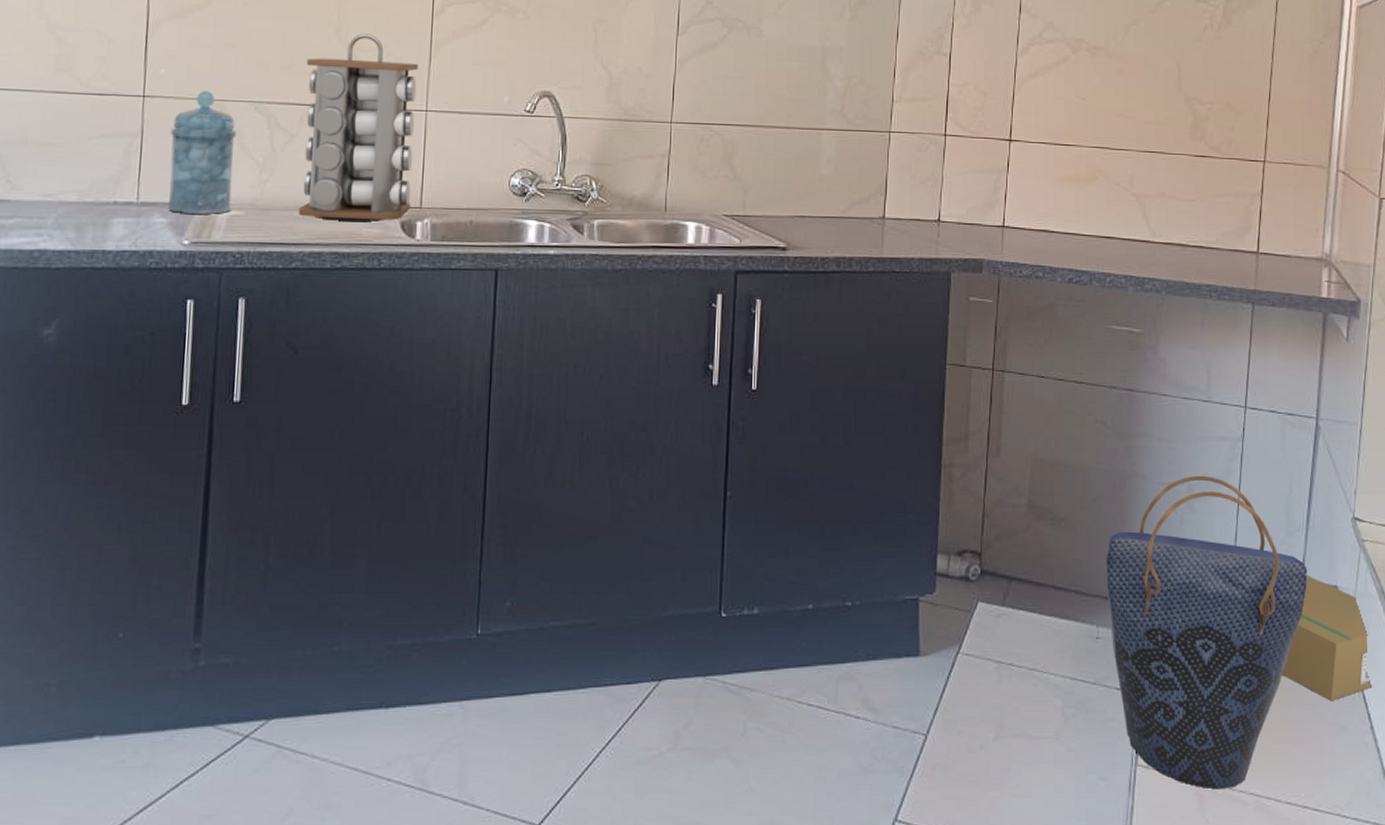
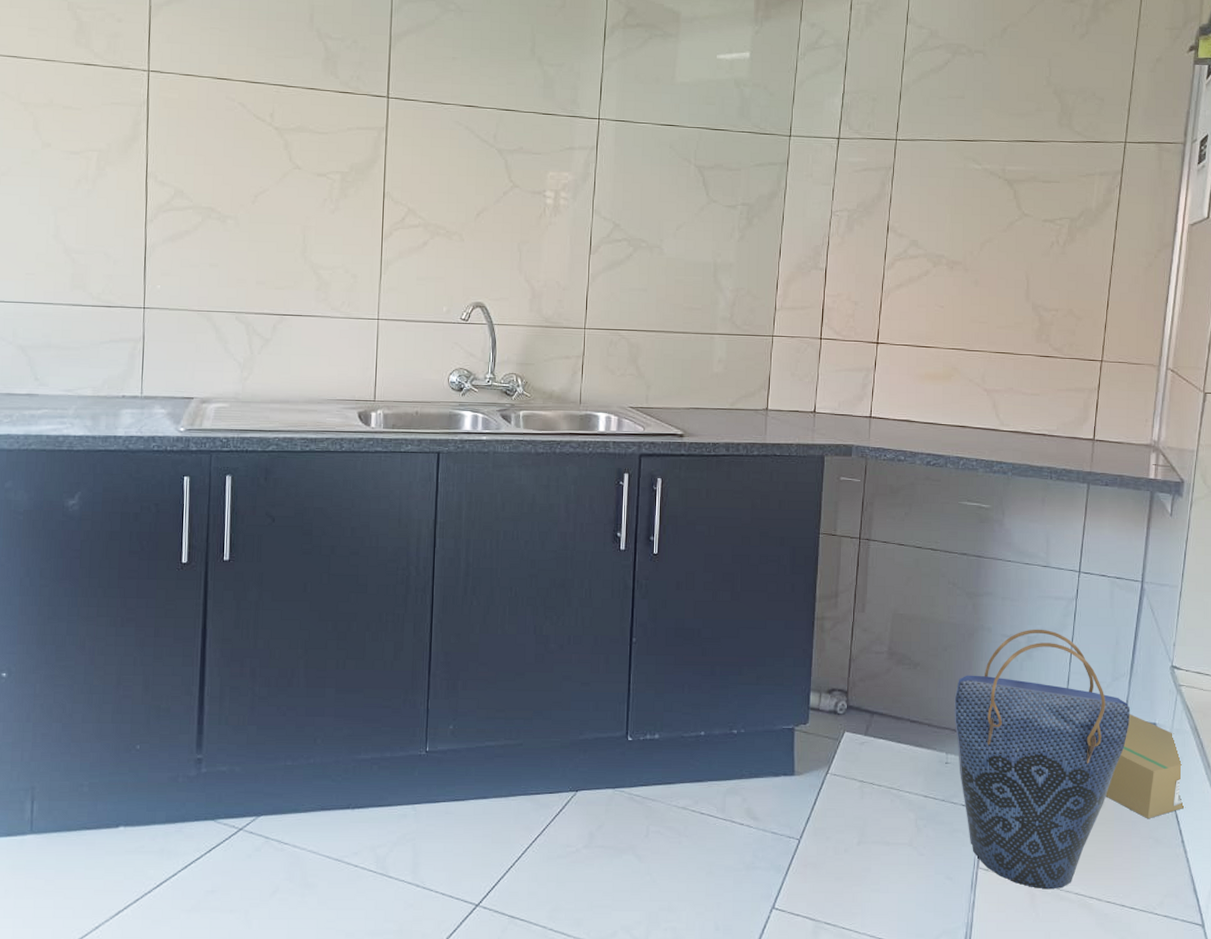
canister: present [169,91,237,214] -> none [166,303,221,406]
spice rack: present [298,33,418,222] -> none [273,254,371,412]

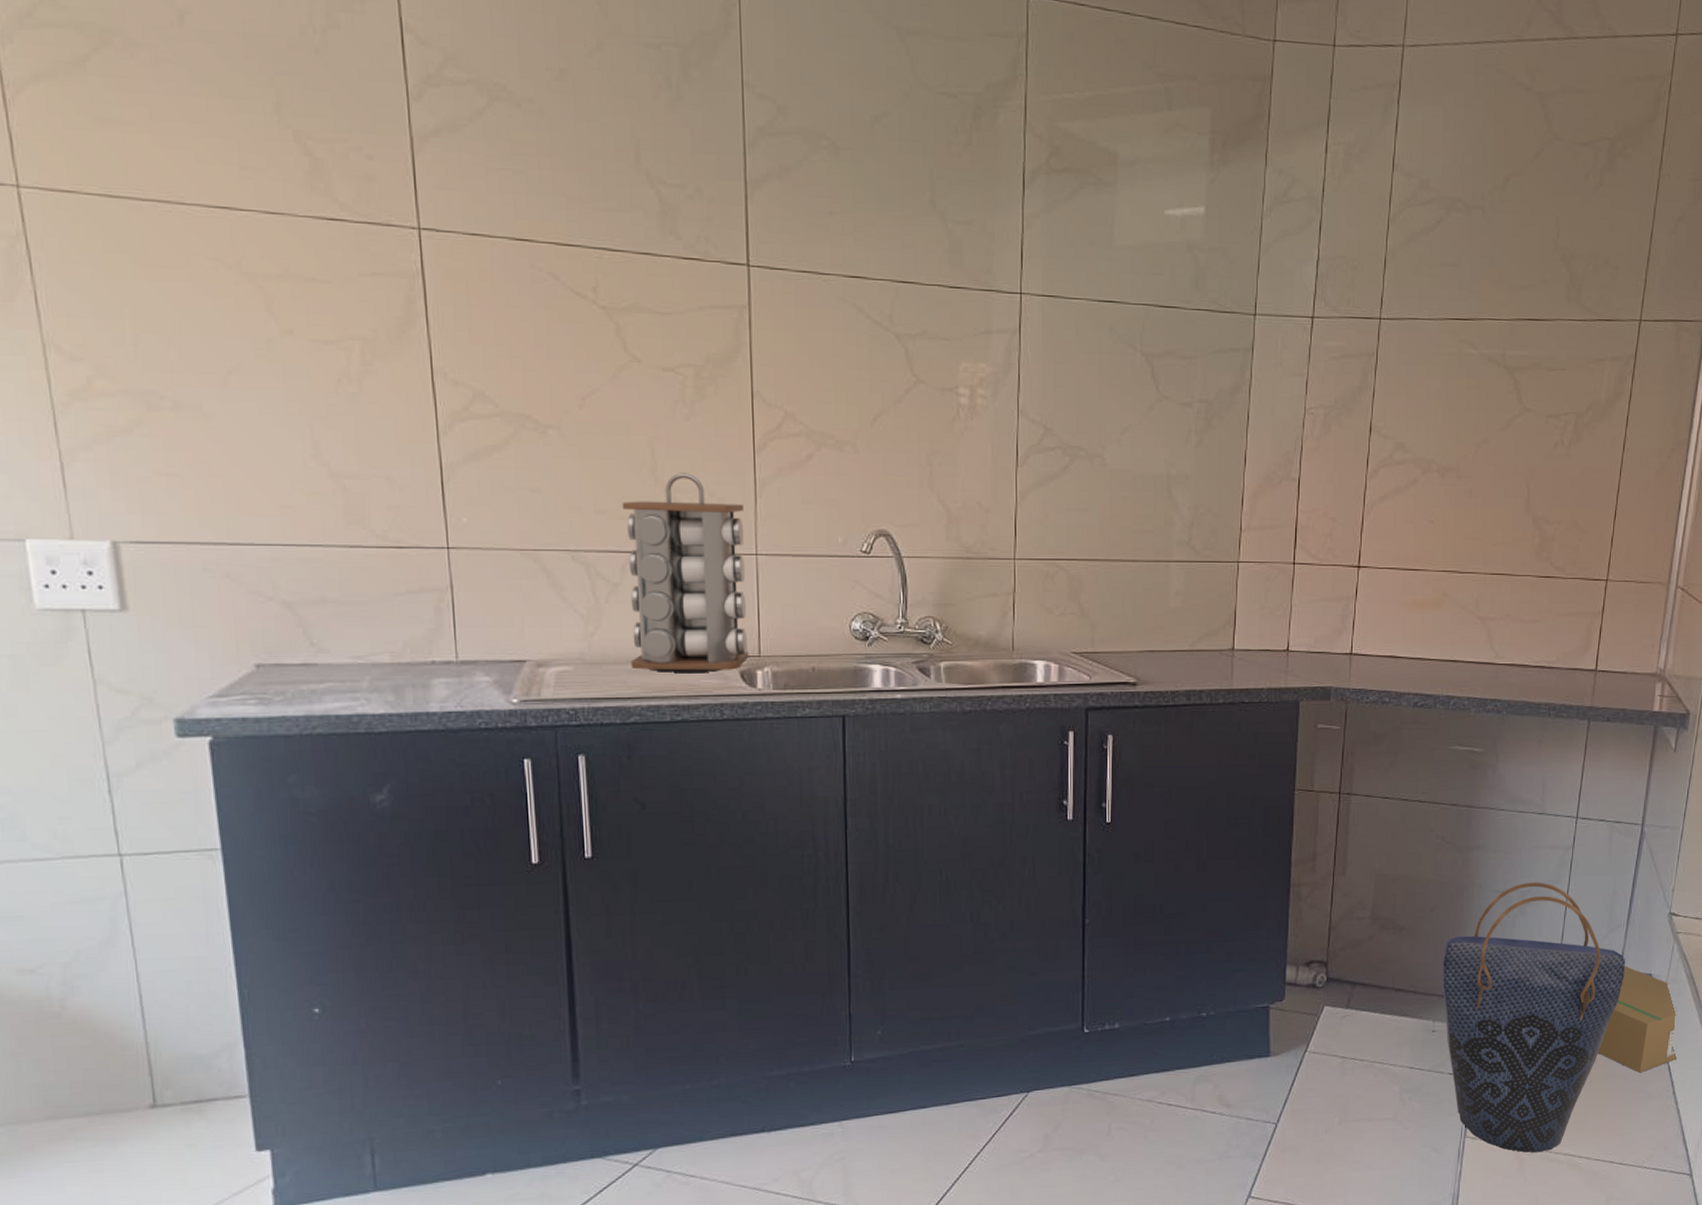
spice rack: none [273,254,371,412] -> present [622,473,749,672]

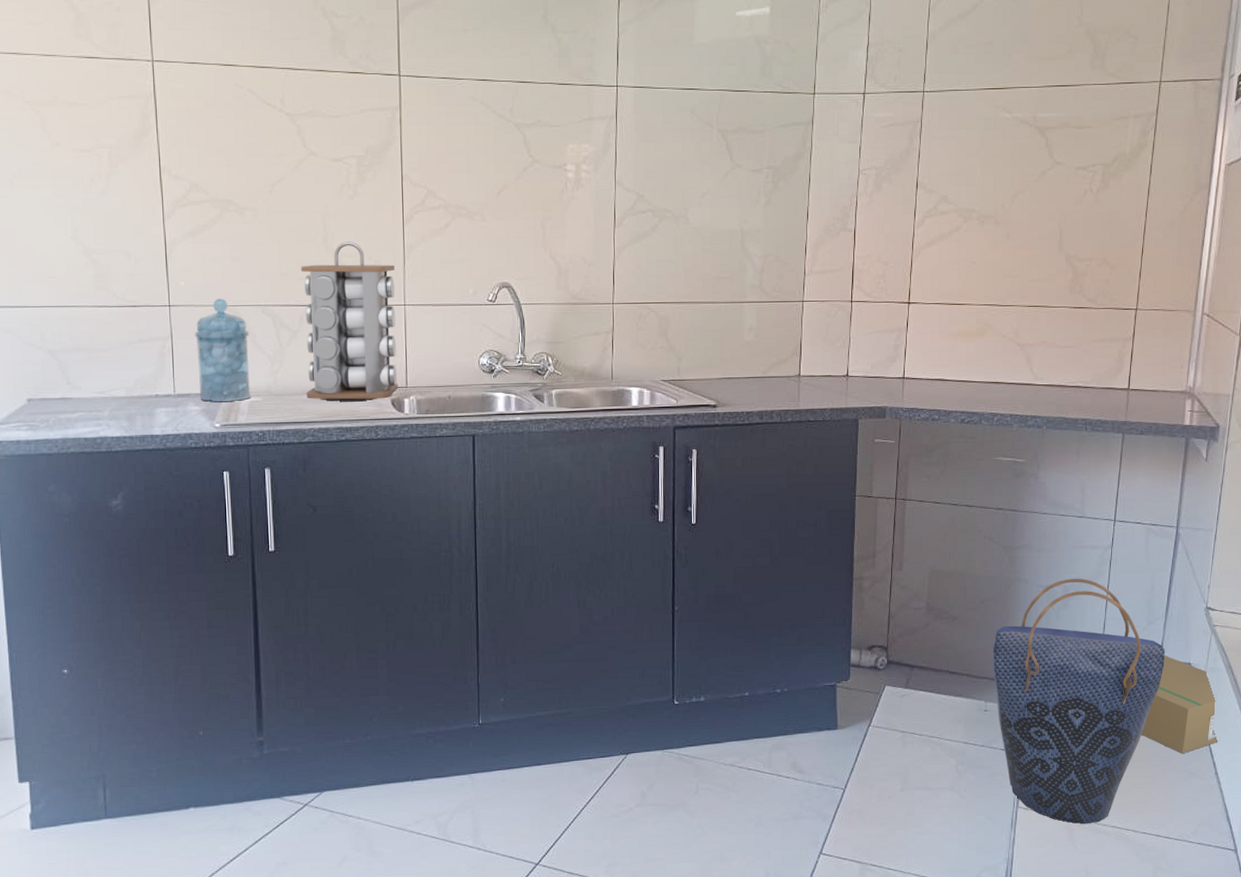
canister: none [482,540,558,671] -> present [194,298,250,402]

